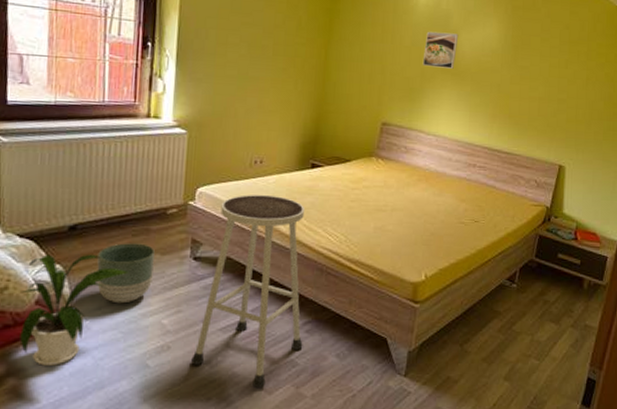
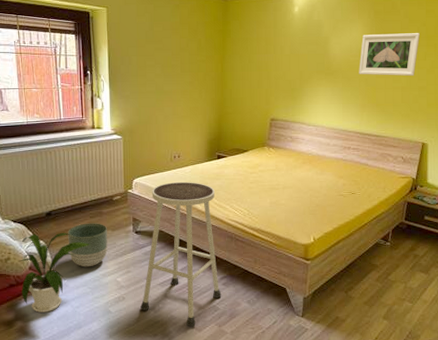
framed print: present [422,31,459,69] -> none [300,40,330,70]
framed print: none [491,32,562,85] -> present [359,33,420,76]

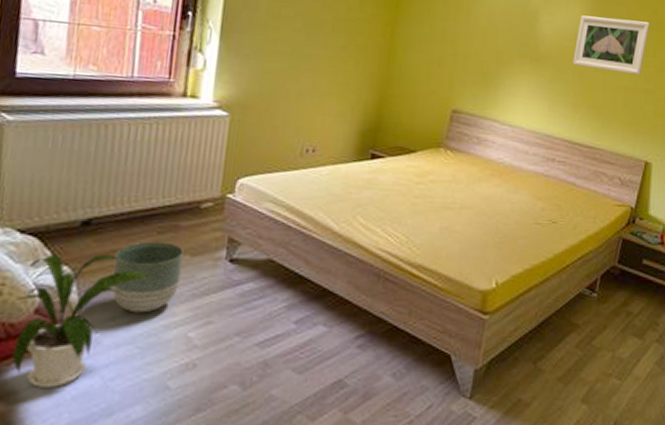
stool: present [140,182,222,326] -> none [221,187,361,413]

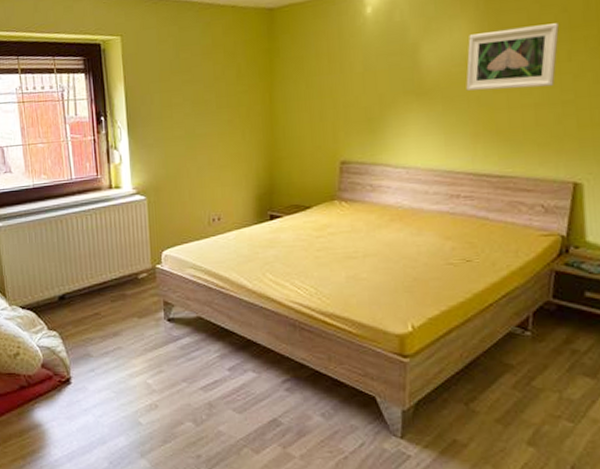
house plant: present [12,253,153,388] -> none [29,320,114,422]
planter: present [111,241,184,313] -> none [85,308,134,365]

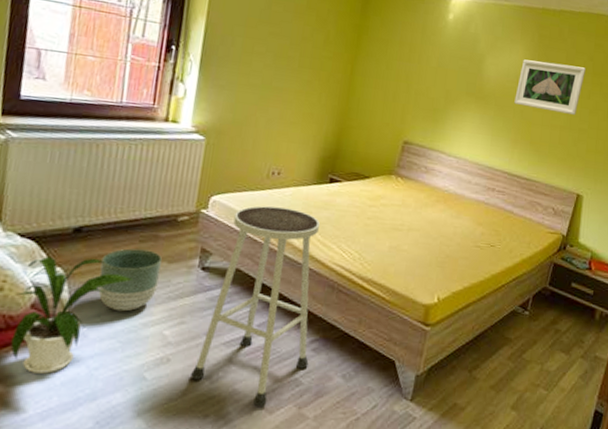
house plant: none [29,320,114,422] -> present [10,256,134,374]
planter: none [85,308,134,365] -> present [98,248,162,312]
stool: none [178,252,285,446] -> present [191,206,320,406]

